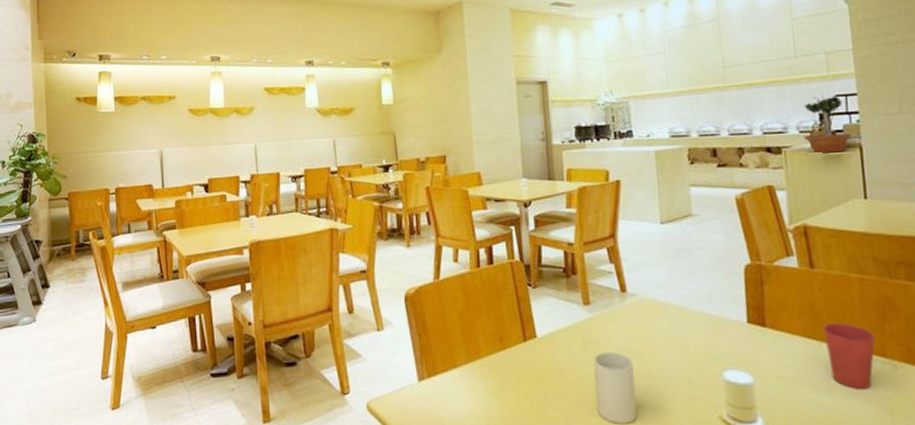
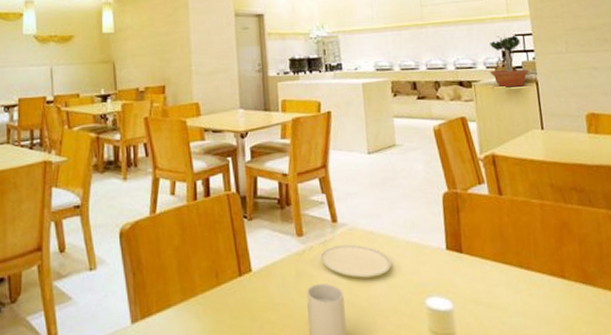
plate: none [607,314,686,348] -> present [319,244,392,278]
cup: present [823,322,876,389] -> none [511,246,556,310]

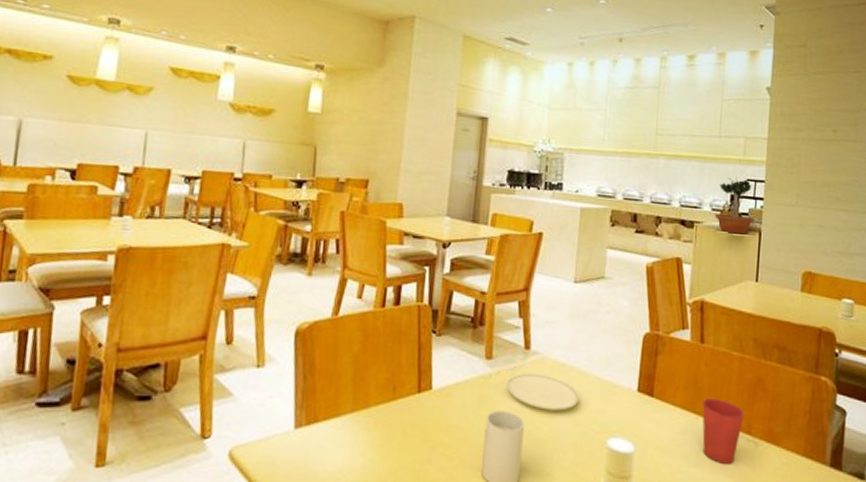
cup: none [511,246,556,310] -> present [702,397,745,464]

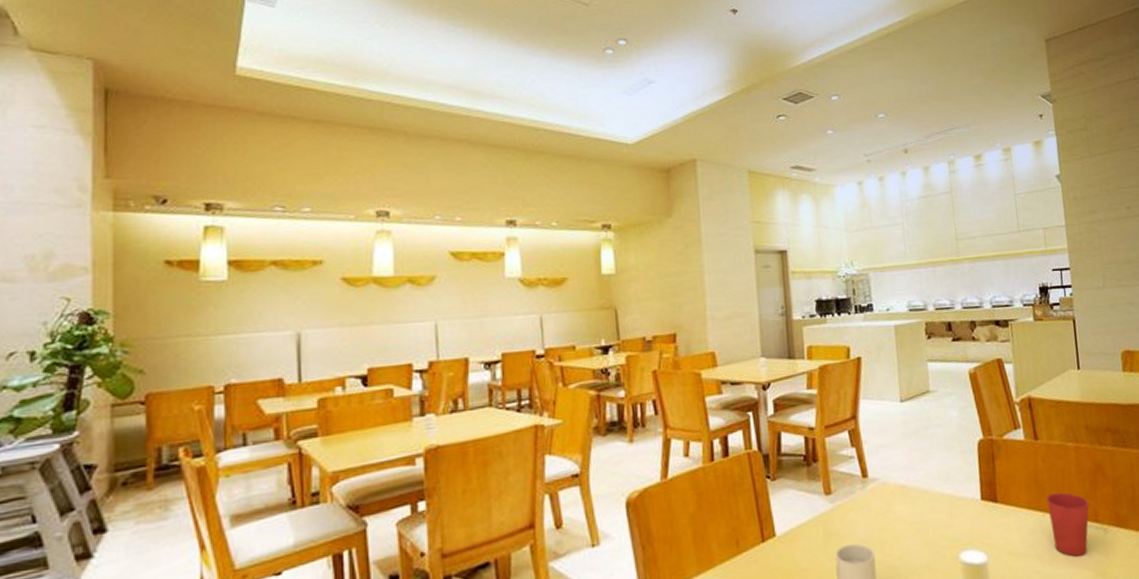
plate: present [505,373,580,411] -> none [849,500,925,536]
potted tree: present [714,176,755,235] -> none [1027,268,1066,326]

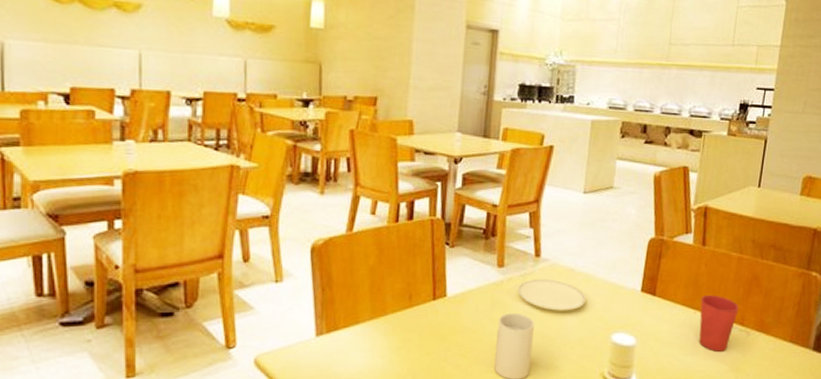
plate: none [849,500,925,536] -> present [517,279,587,311]

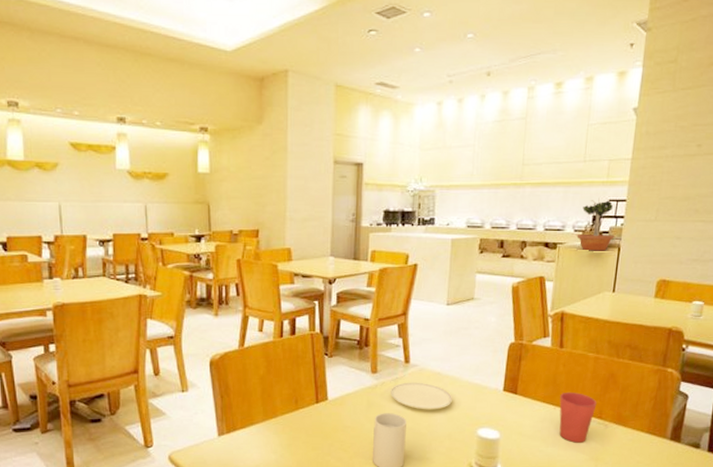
potted tree: none [723,85,762,143] -> present [576,197,615,251]

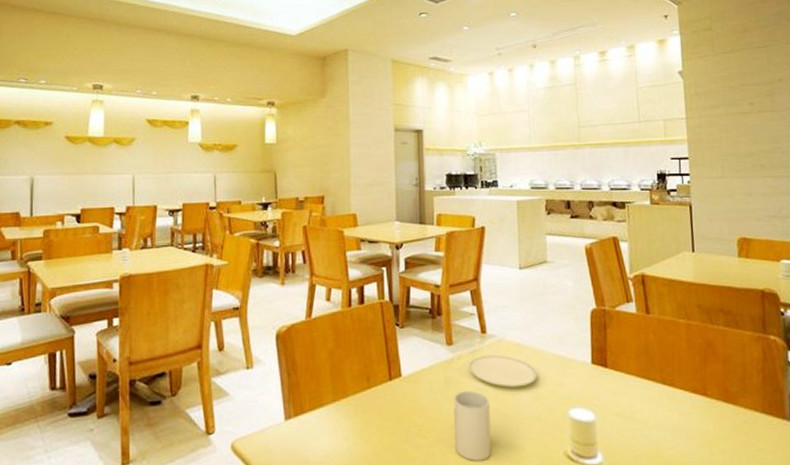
cup: present [559,392,597,443] -> none [655,364,699,426]
potted tree: present [576,197,615,251] -> none [644,156,683,210]

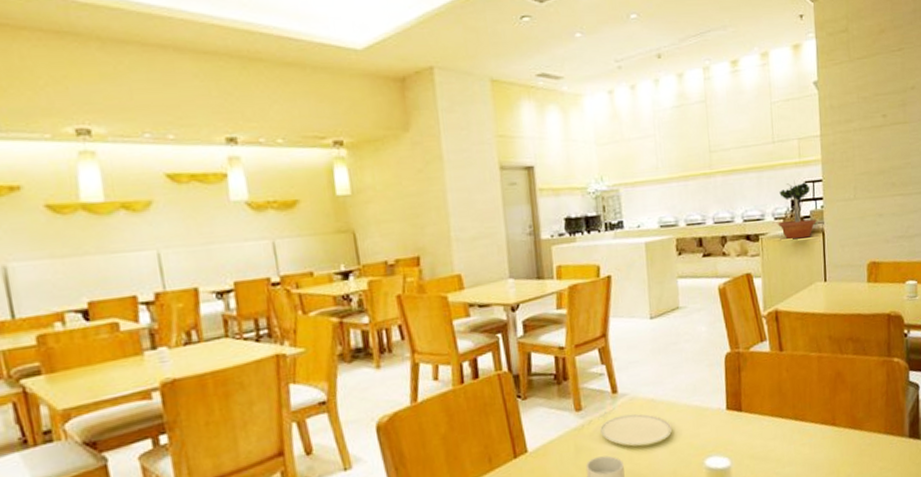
potted tree: none [644,156,683,210] -> present [778,180,817,240]

